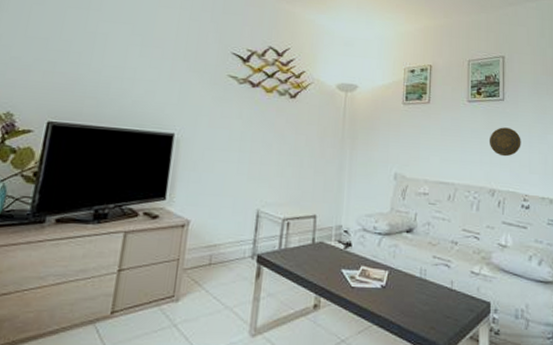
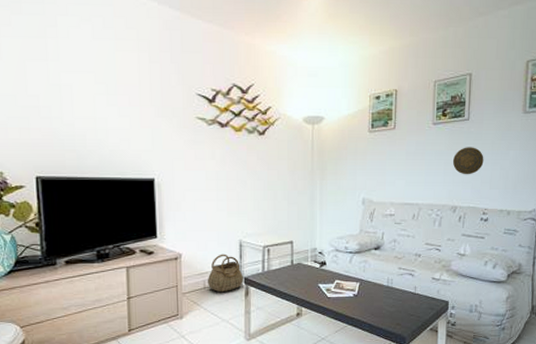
basket: none [214,224,257,272] -> present [207,254,243,293]

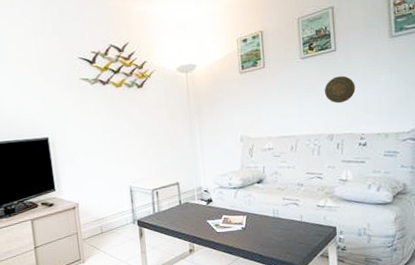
basket: present [207,254,243,293] -> none [103,200,137,236]

